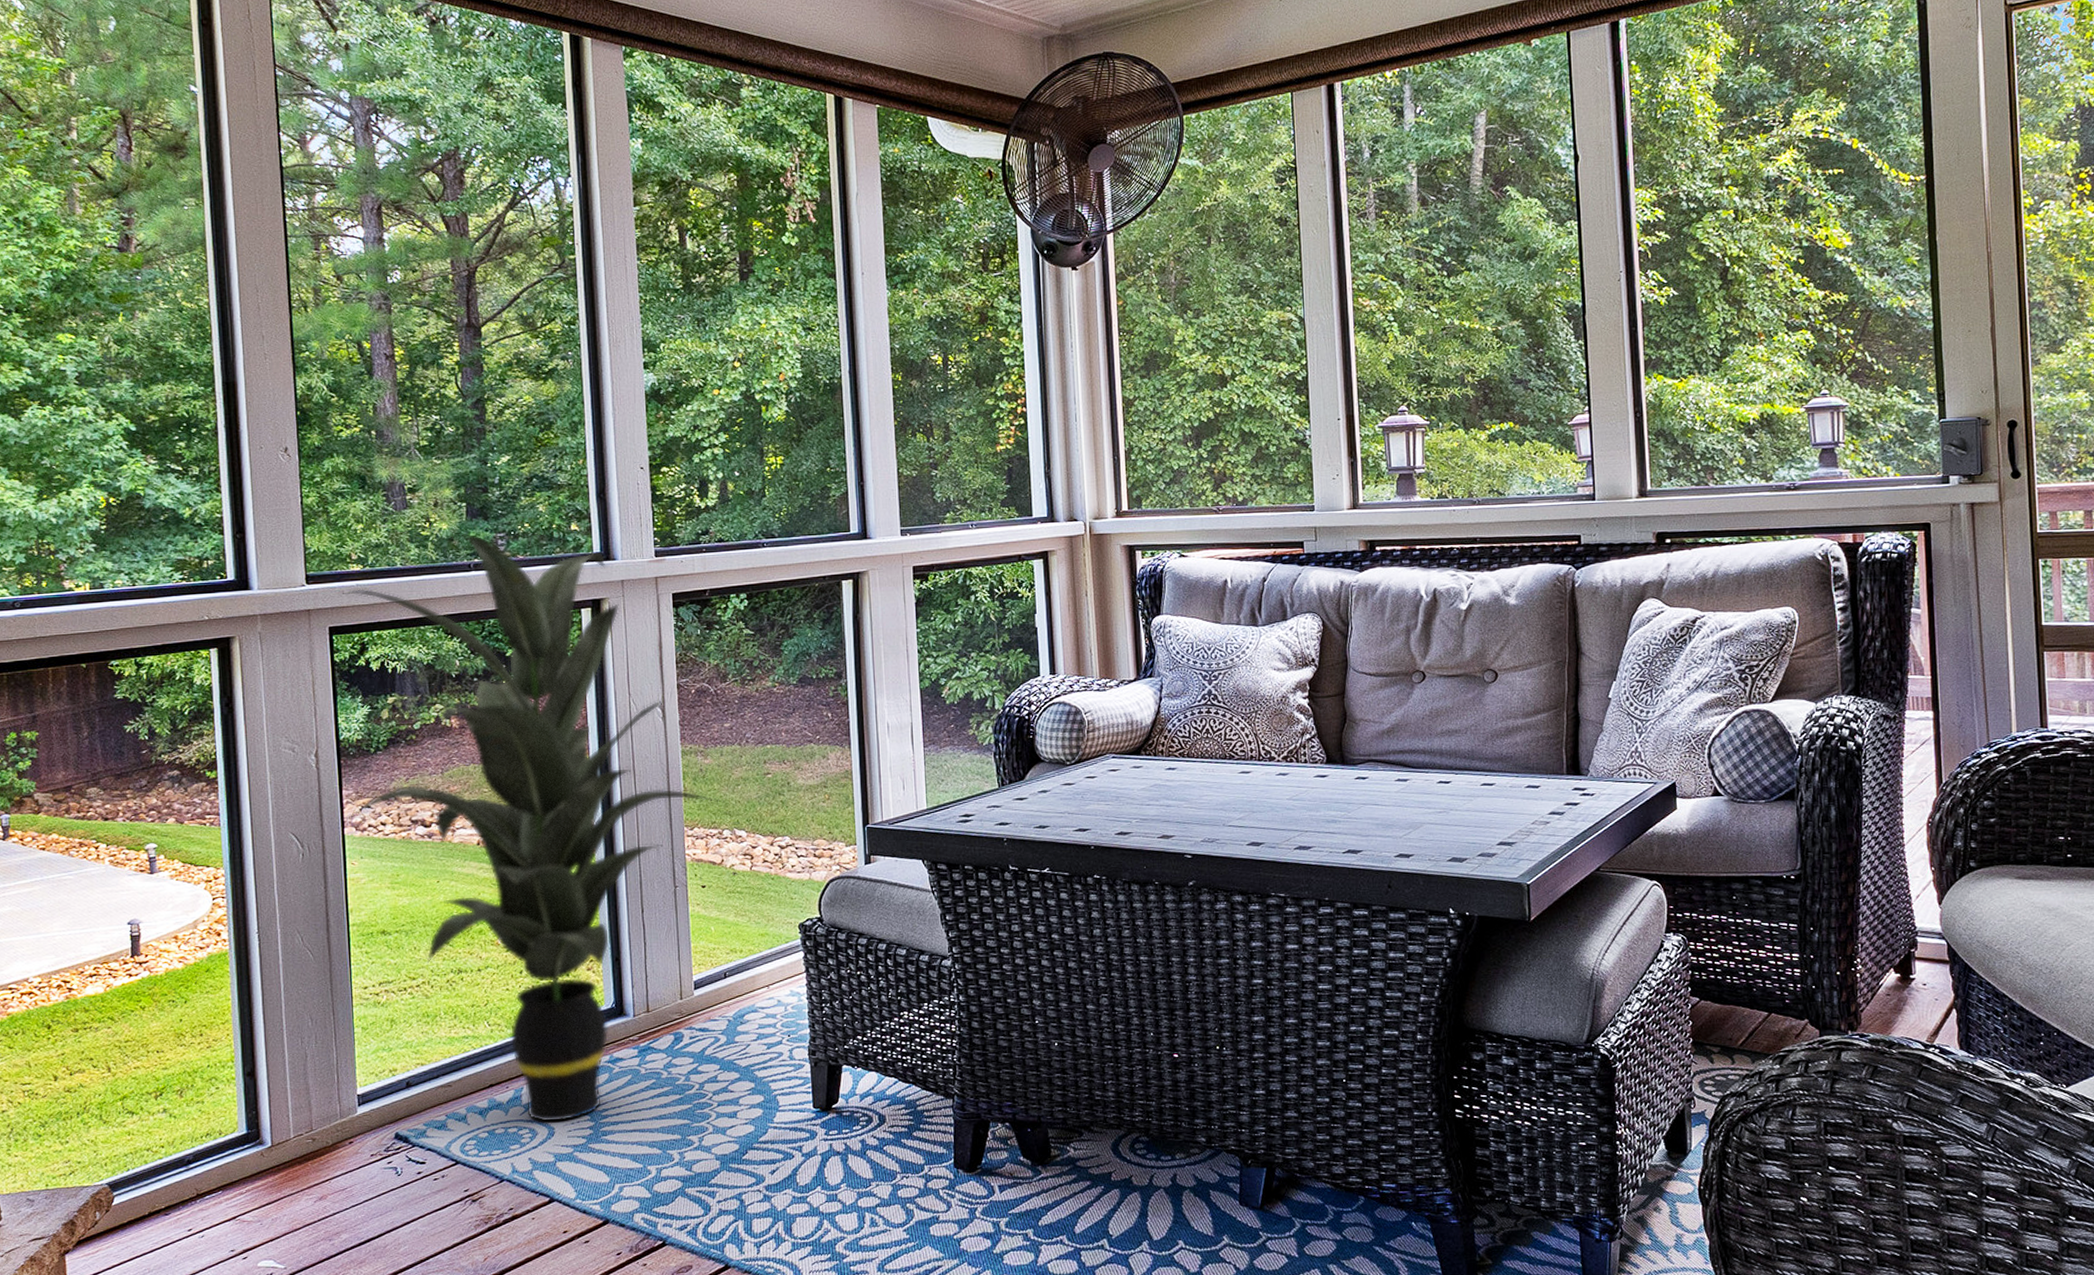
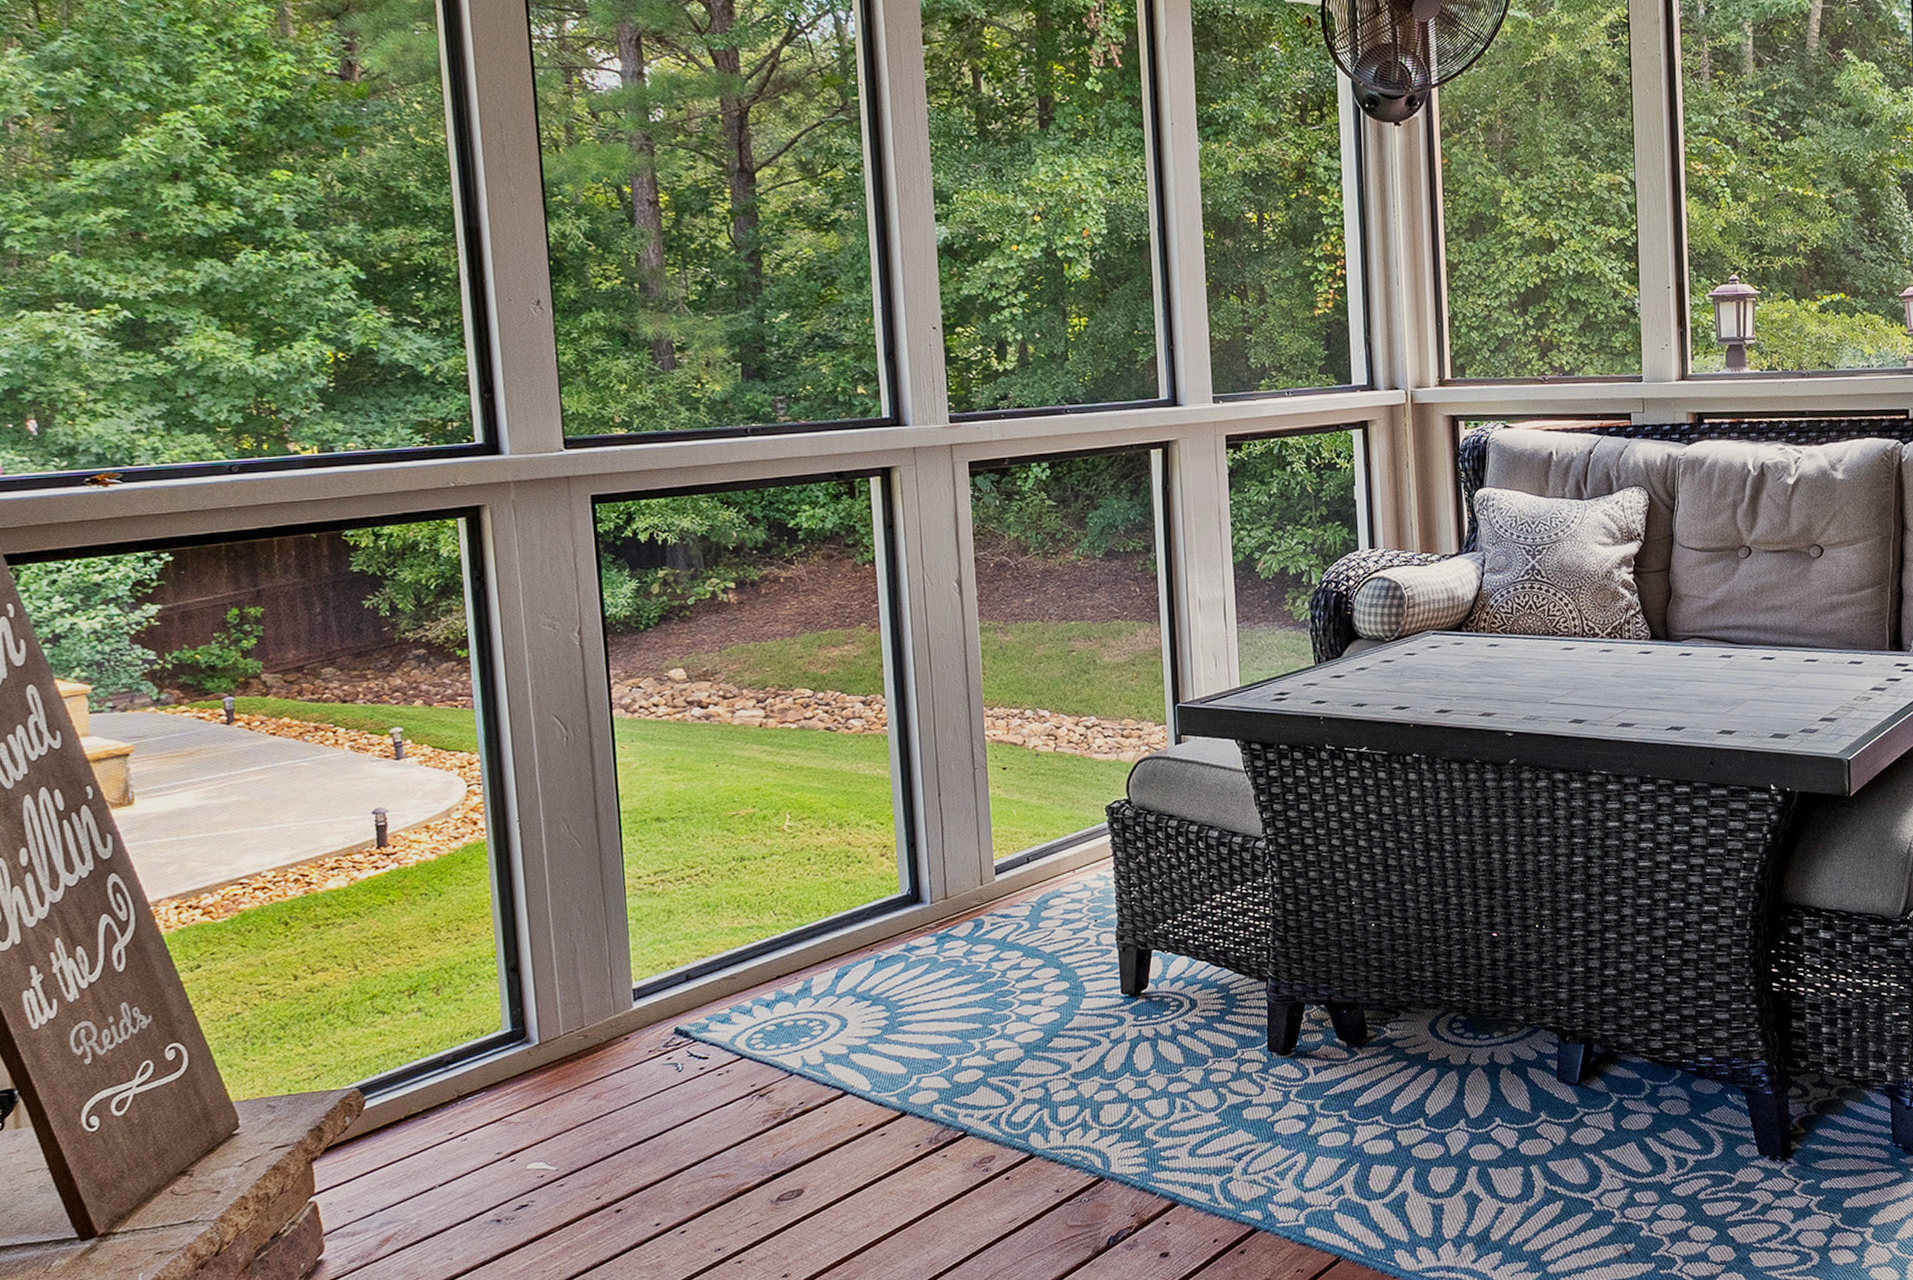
indoor plant: present [340,532,724,1123] -> none [603,394,1026,1015]

